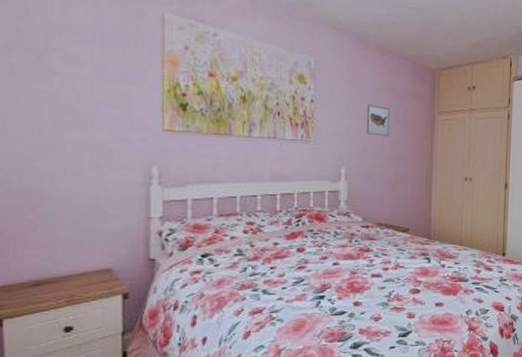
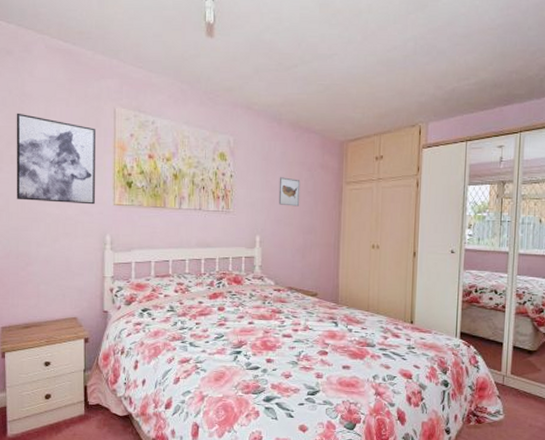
wall art: none [17,9,136,130] -> present [16,113,95,205]

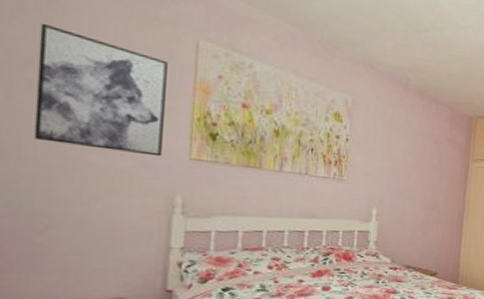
wall art: present [278,177,301,207] -> none [400,147,426,180]

